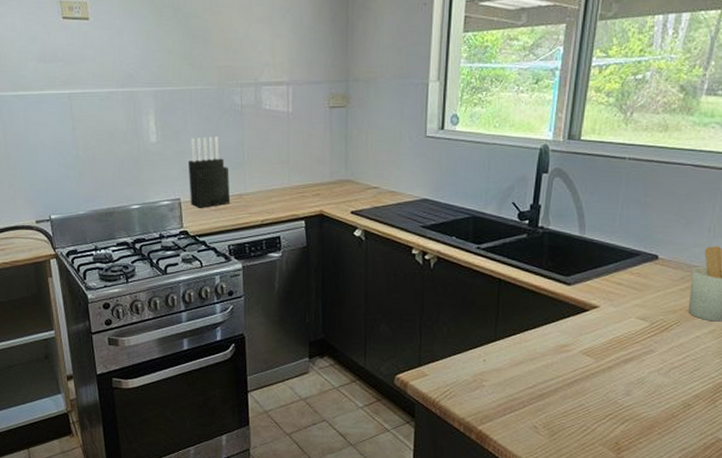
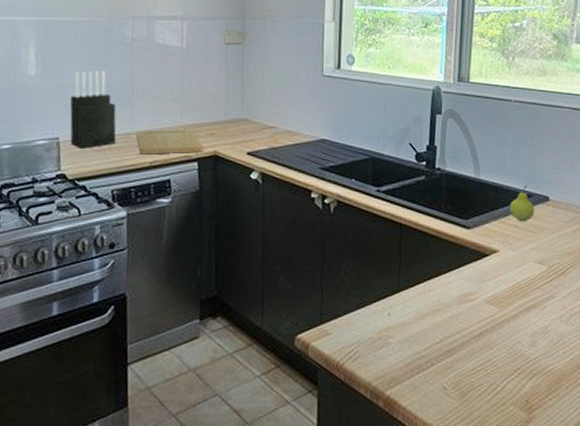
cutting board: none [248,191,311,214] -> present [136,130,204,155]
fruit: none [614,243,641,279] -> present [510,184,534,222]

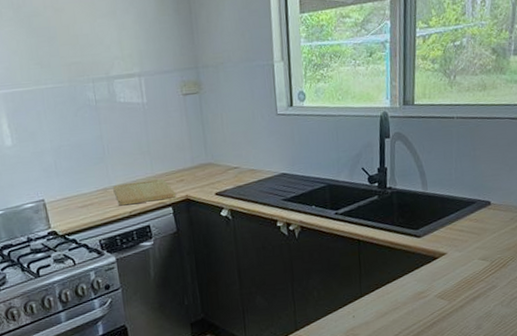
knife block: present [70,71,116,148] -> none [47,134,96,207]
fruit: present [510,184,534,222] -> none [455,192,477,226]

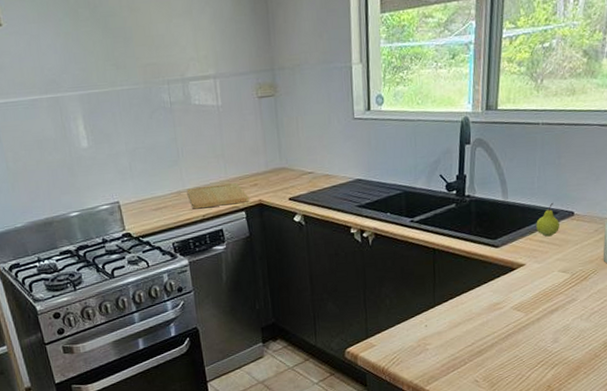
fruit: none [455,192,477,226] -> present [536,202,559,237]

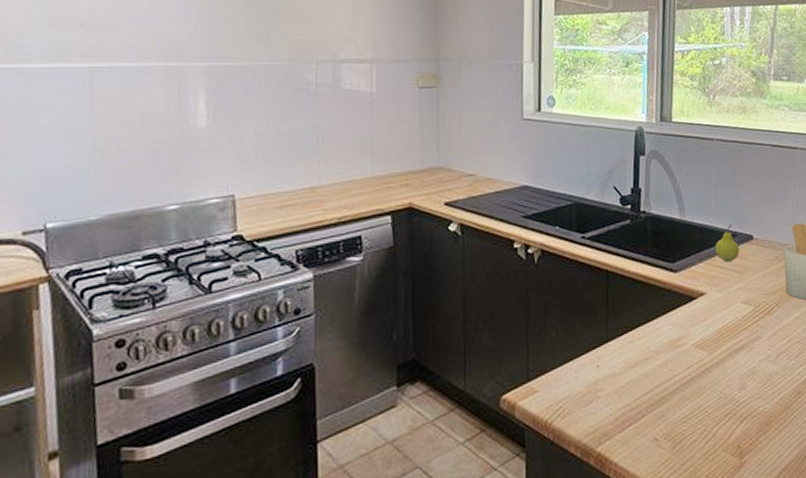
cutting board: present [187,183,250,209] -> none [322,181,398,210]

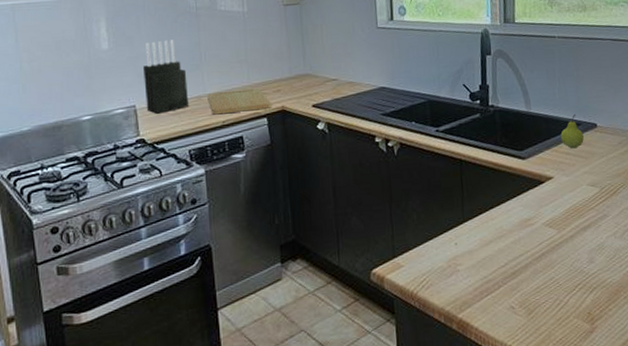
knife block: none [246,120,300,206] -> present [142,40,189,114]
cutting board: none [322,181,398,210] -> present [207,89,272,115]

